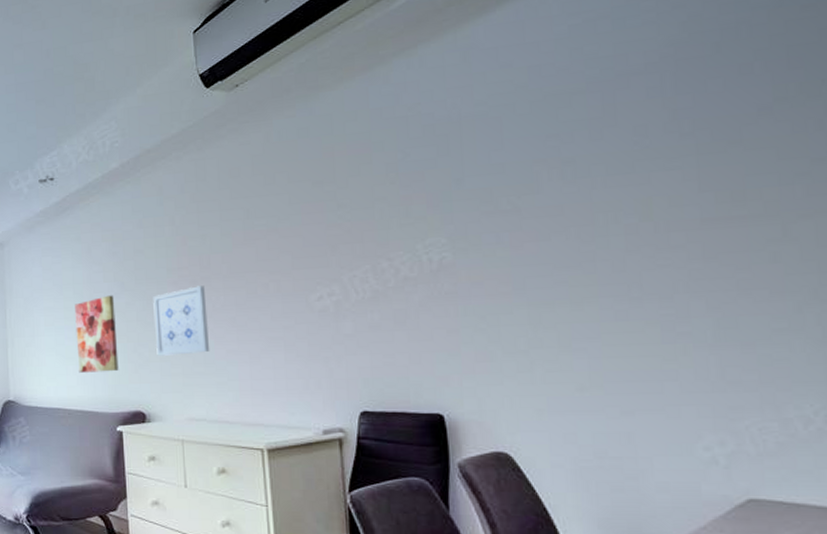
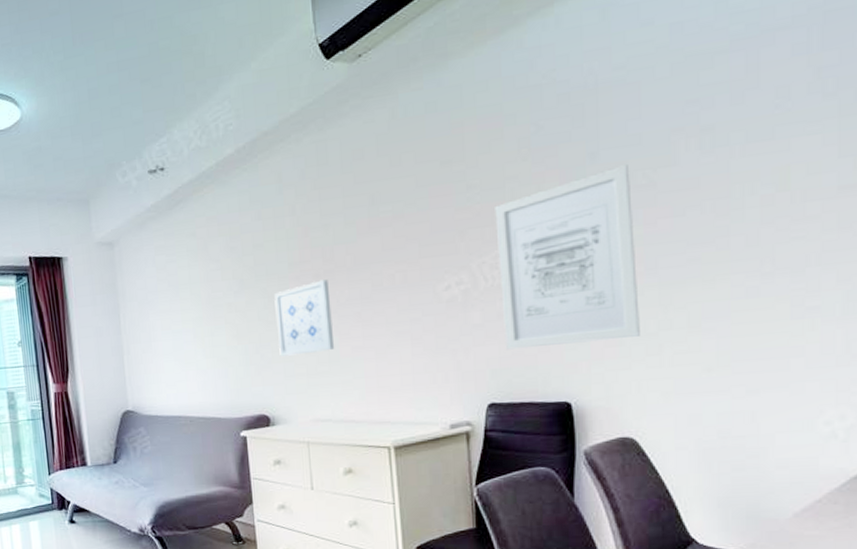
wall art: present [75,295,119,373] -> none [192,294,241,378]
wall art: none [365,191,510,360] -> present [495,165,640,350]

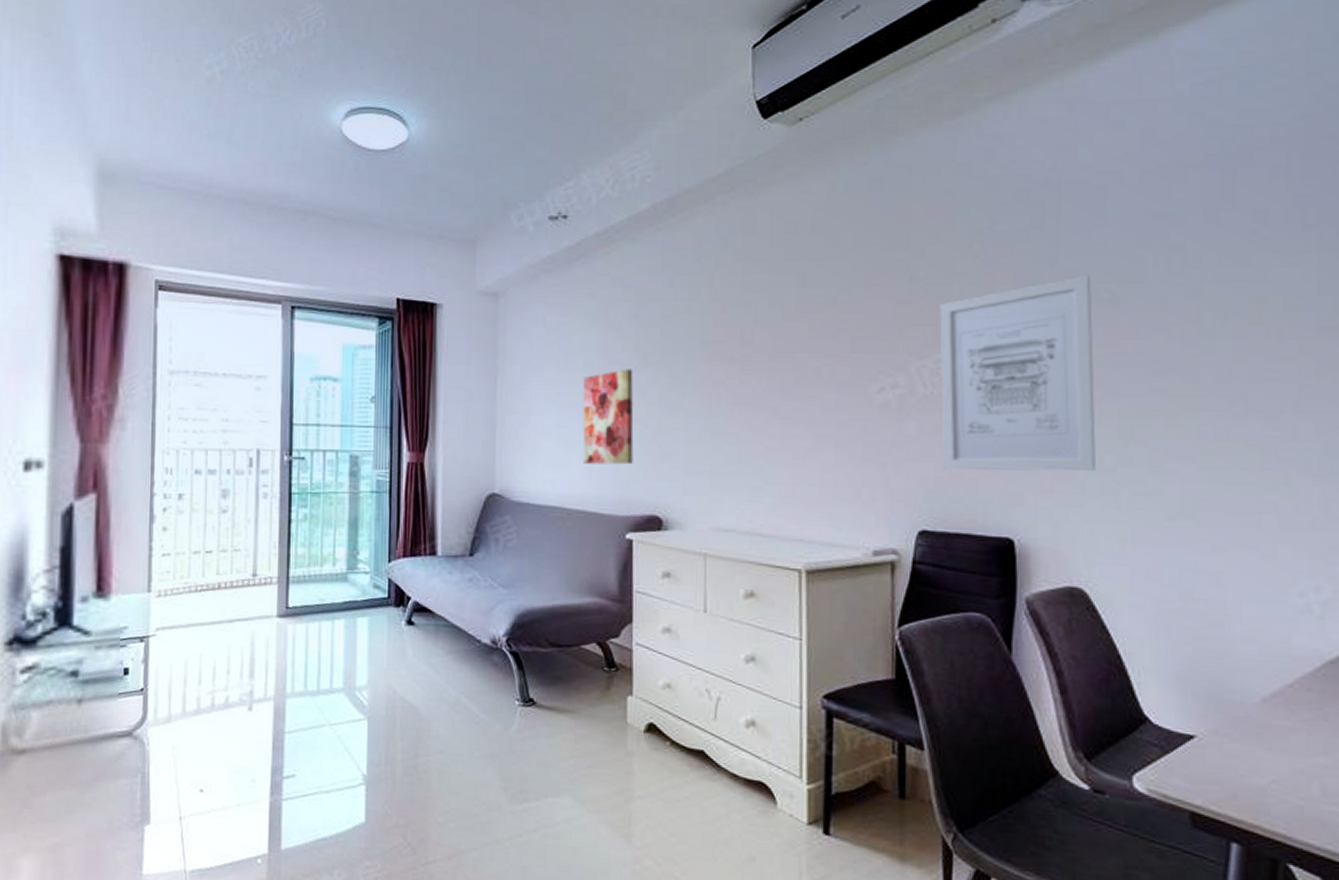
wall art: none [192,294,241,378] -> present [583,369,634,465]
wall art: present [274,279,335,357] -> none [680,365,746,449]

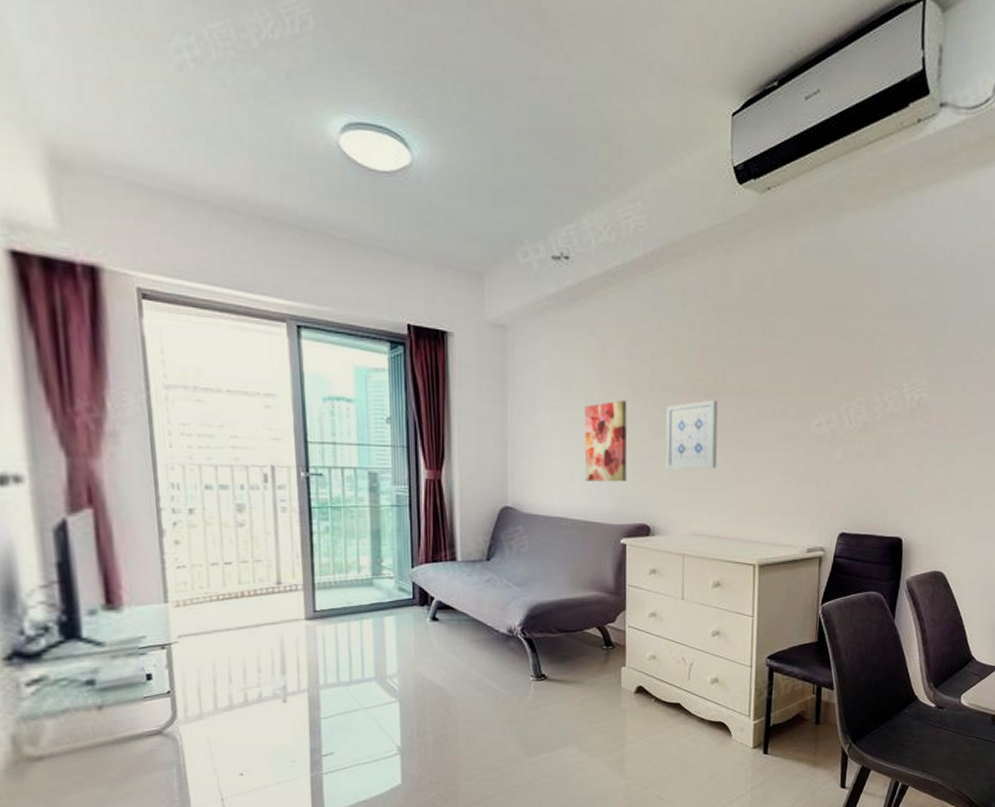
wall art: none [680,365,746,449] -> present [666,400,718,470]
wall art: present [939,275,1096,472] -> none [859,341,968,489]

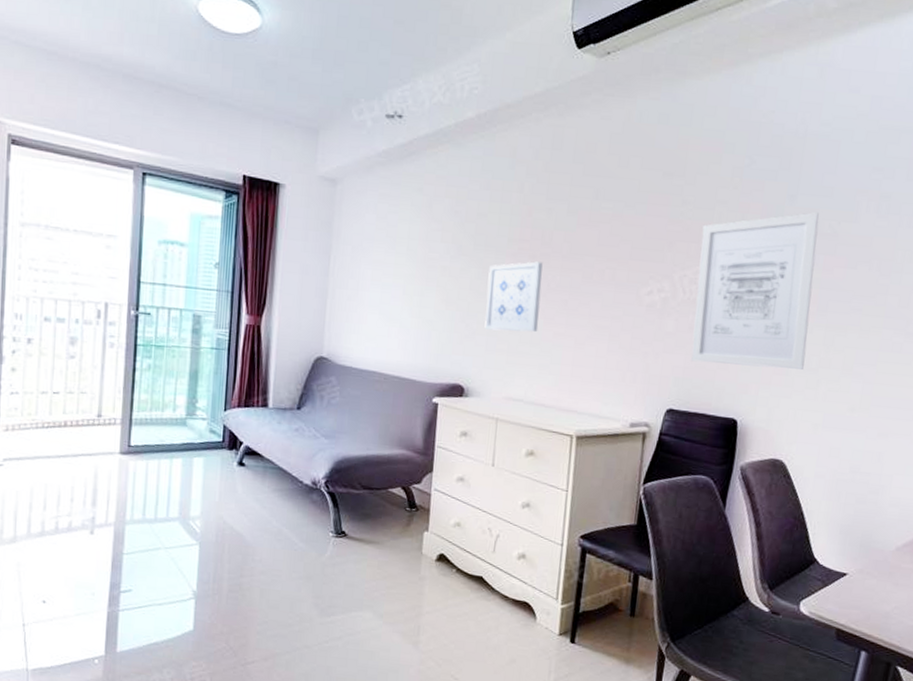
wall art: present [584,400,627,482] -> none [401,257,450,340]
wall art: none [859,341,968,489] -> present [691,212,819,370]

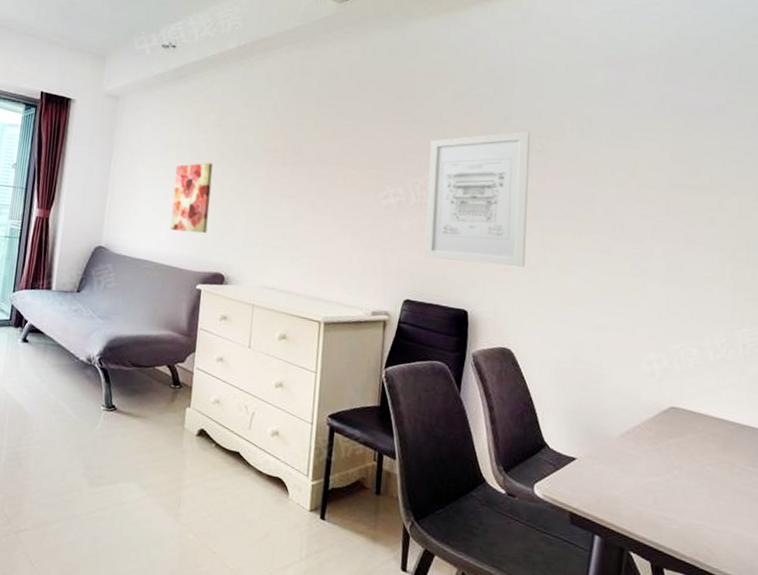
wall art: none [401,257,450,340] -> present [170,163,214,234]
wall art: present [484,261,543,332] -> none [243,168,293,229]

